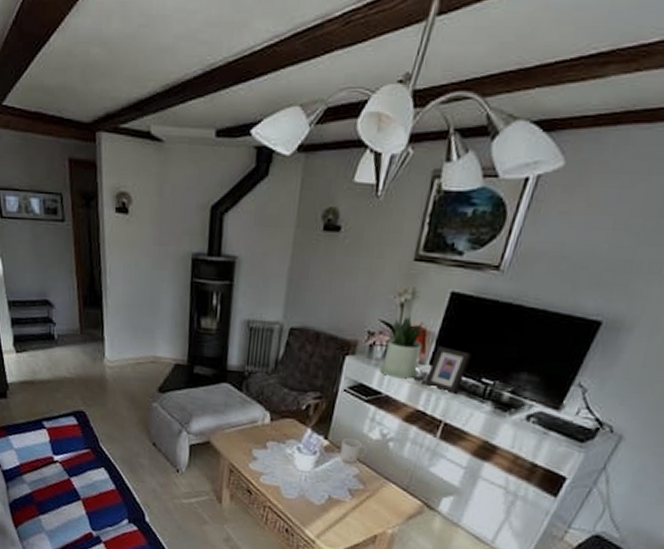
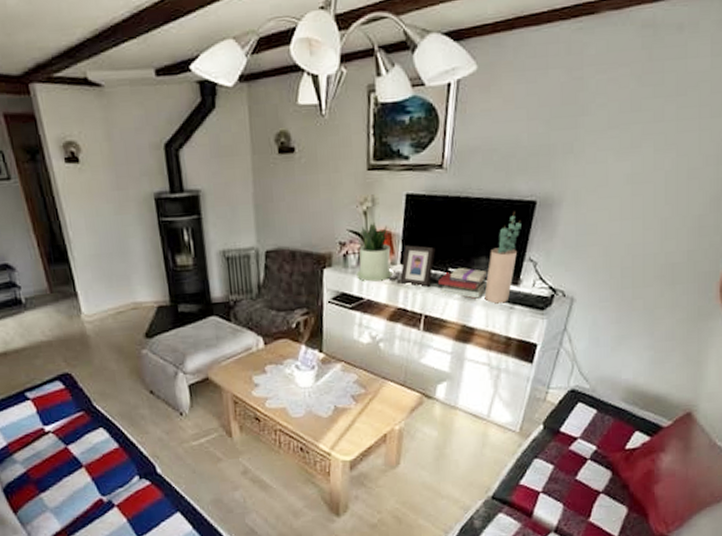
mug: present [339,437,367,464] -> none [336,346,361,371]
books: none [467,379,526,417] -> present [438,267,488,300]
vase: none [516,329,579,427] -> present [484,211,521,304]

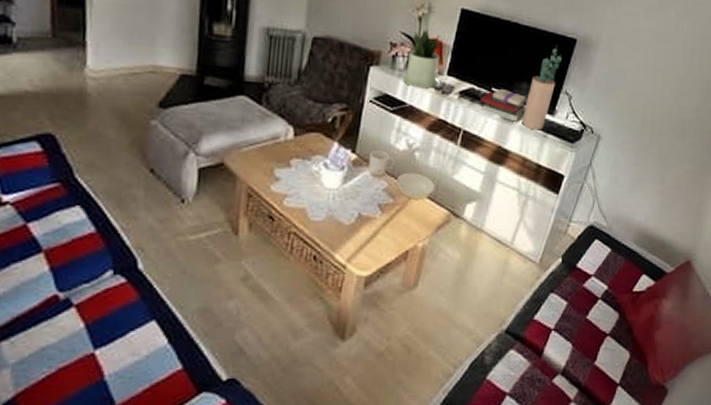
mug: none [336,346,361,371] -> present [367,149,395,177]
bowl: none [364,362,404,388] -> present [396,172,436,200]
picture frame: present [400,245,436,287] -> none [444,58,482,103]

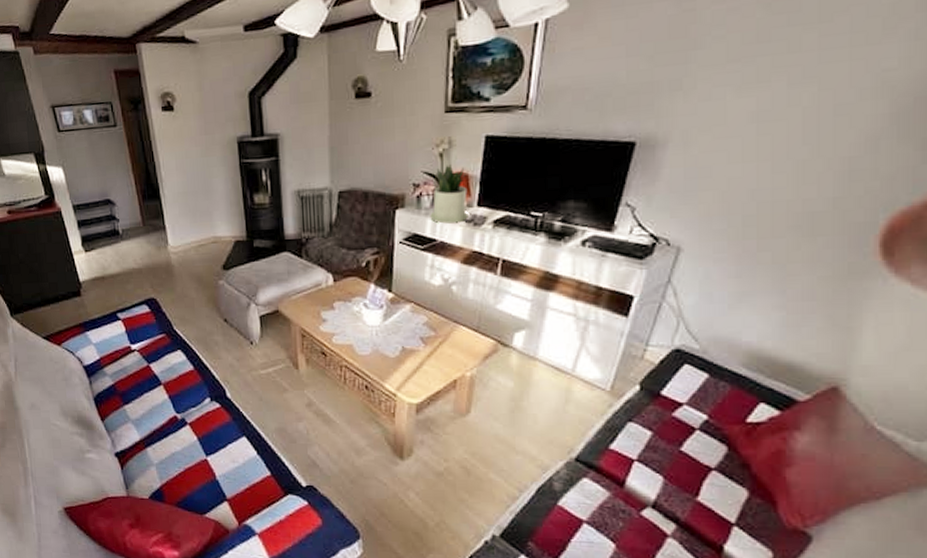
mug: present [367,149,395,177] -> none [405,287,432,312]
bowl: present [396,172,436,200] -> none [435,305,478,331]
books: present [481,88,527,123] -> none [519,211,576,246]
vase: present [521,44,562,131] -> none [571,152,617,251]

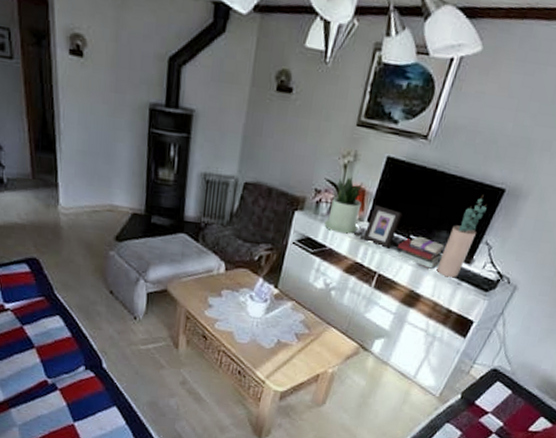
picture frame: none [476,187,517,231] -> present [363,205,403,248]
books: none [519,211,576,246] -> present [398,236,445,270]
vase: none [571,152,617,251] -> present [436,194,487,278]

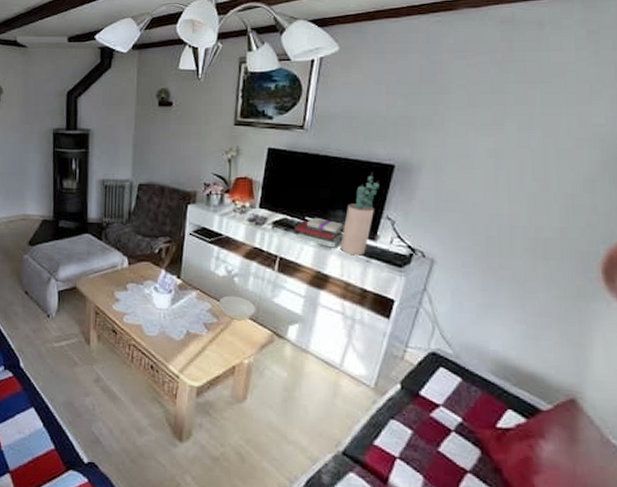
bowl: none [312,308,348,333] -> present [218,295,256,320]
planter: present [324,176,365,234] -> none [218,168,251,221]
picture frame: present [363,205,403,248] -> none [258,192,293,232]

